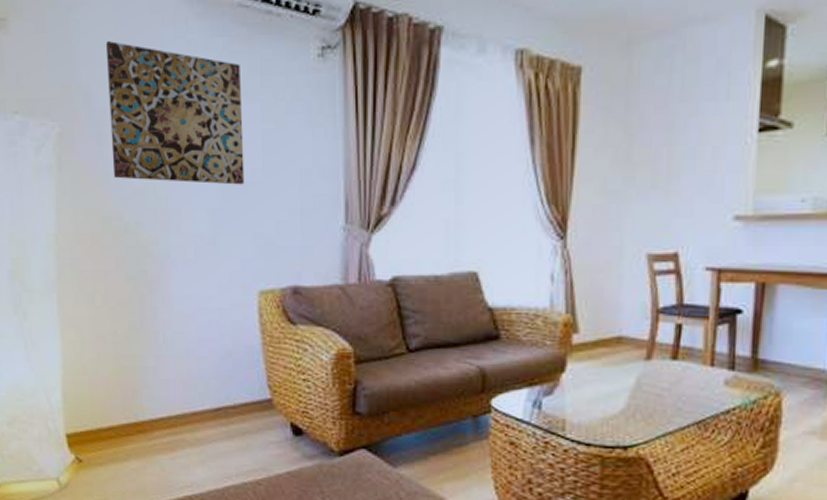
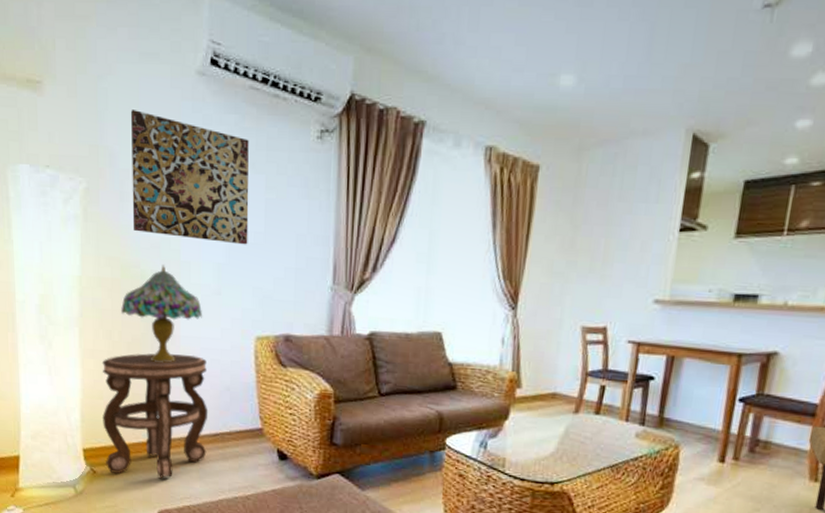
side table: none [84,316,208,465] -> present [101,353,209,479]
table lamp: none [103,214,197,328] -> present [121,265,203,363]

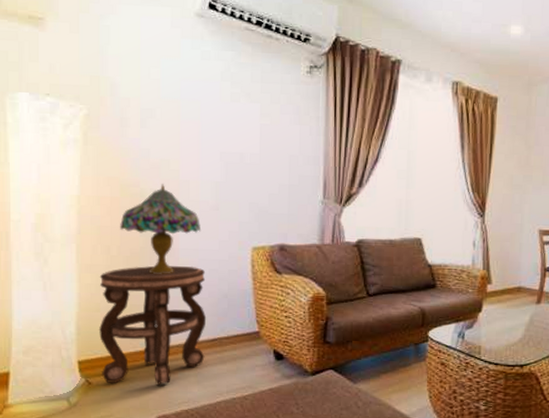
wall art: present [130,110,249,245] -> none [131,45,245,165]

